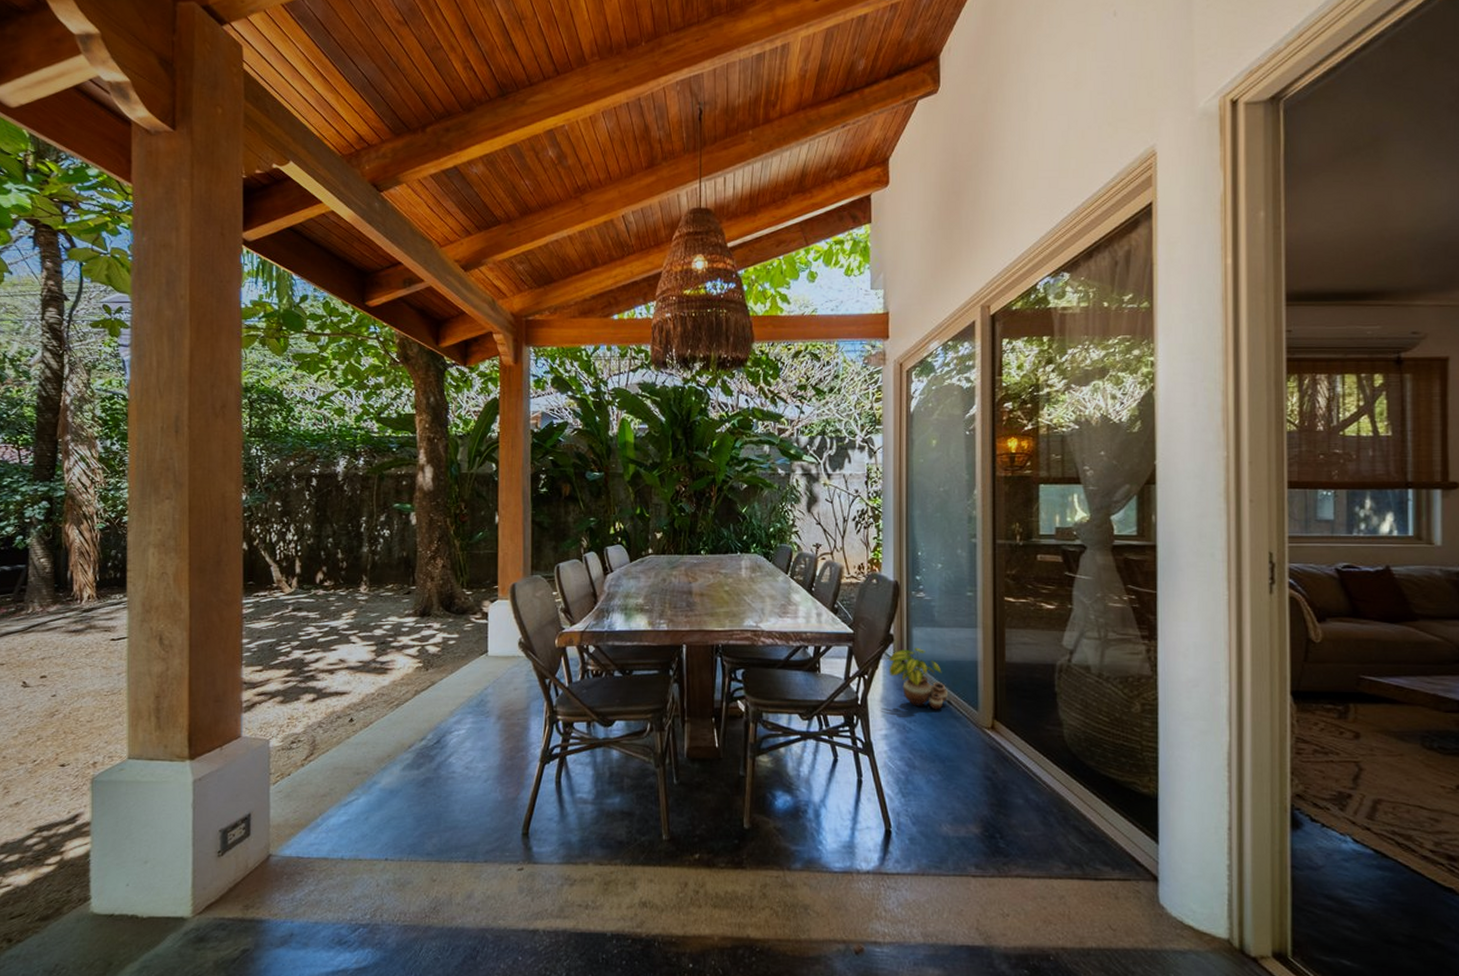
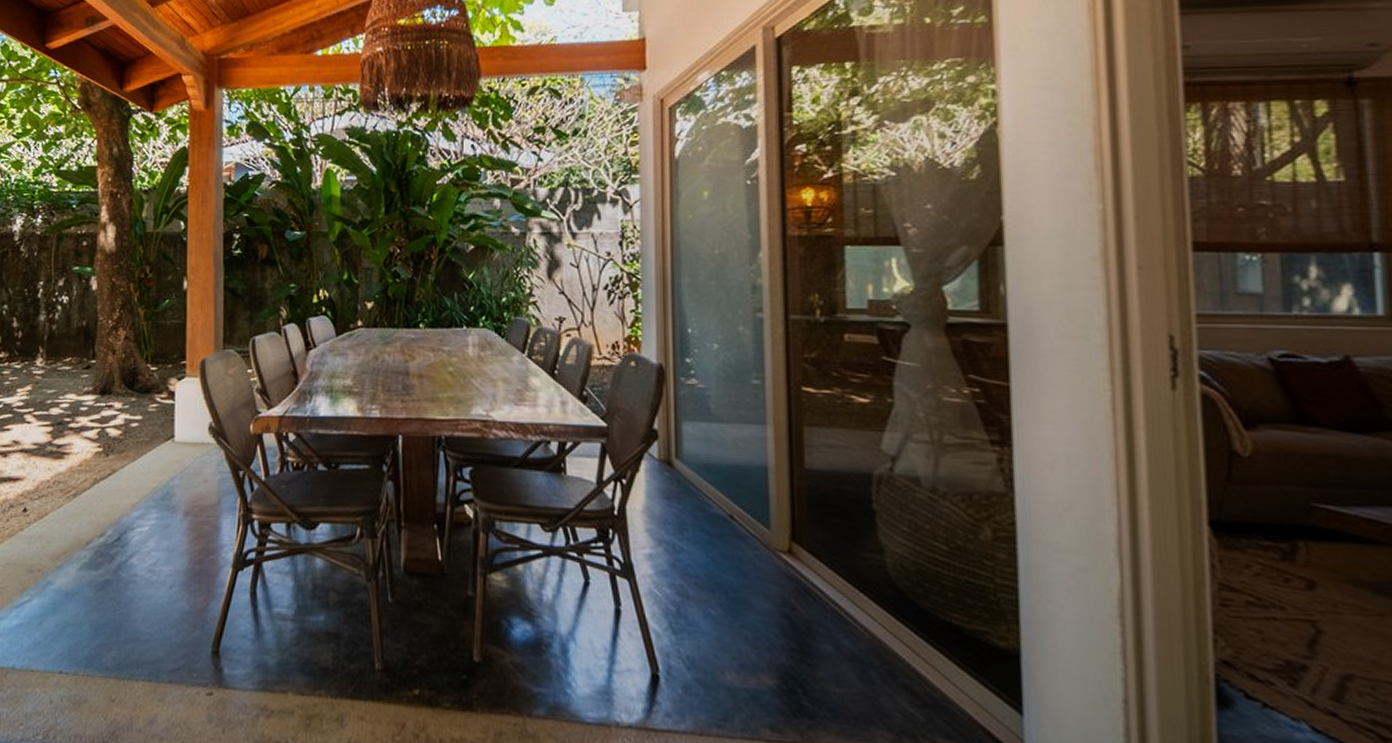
potted plant: present [889,647,949,710] -> none [652,446,731,526]

